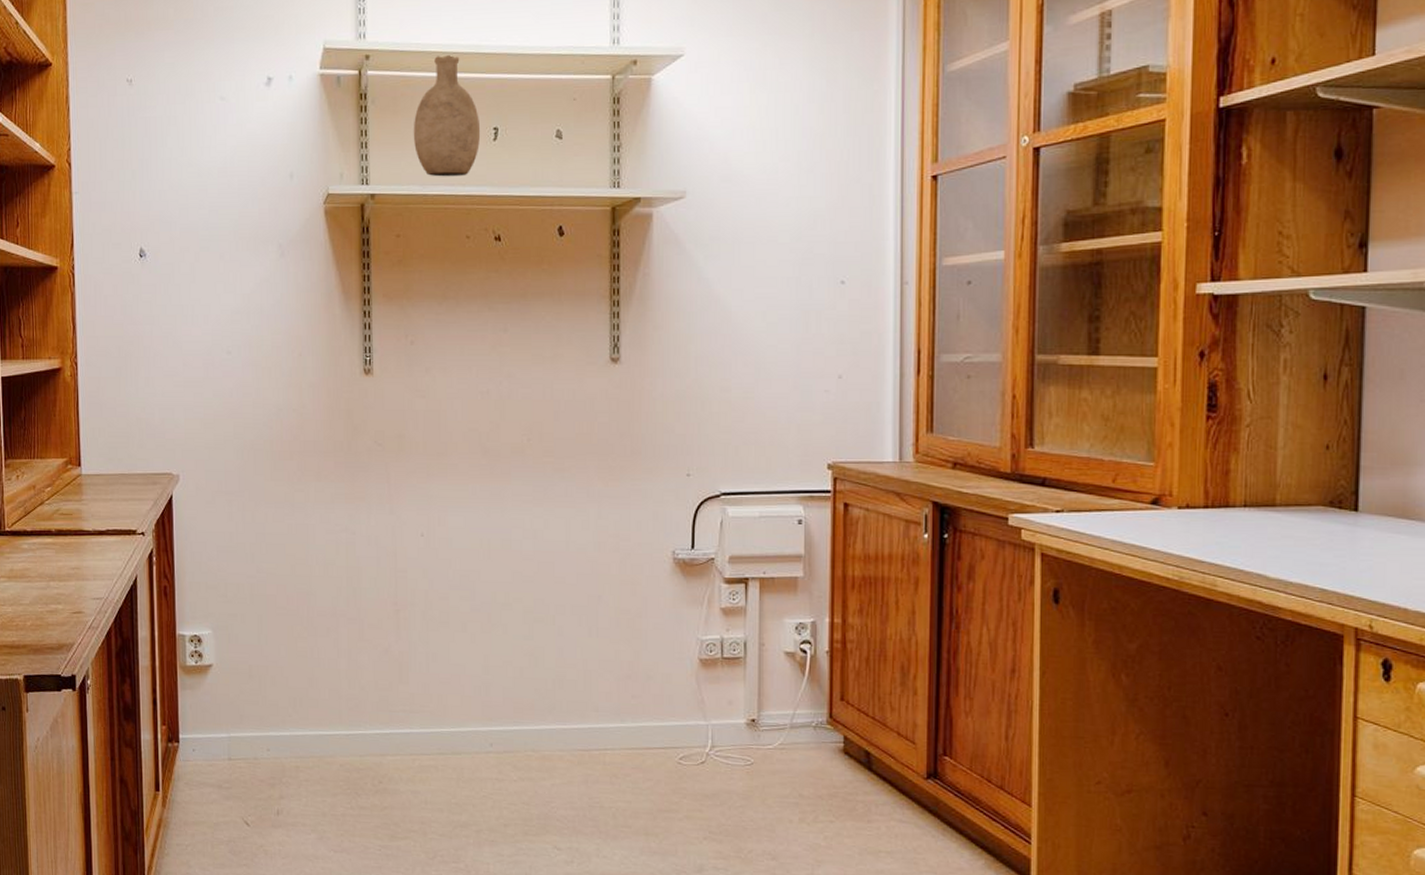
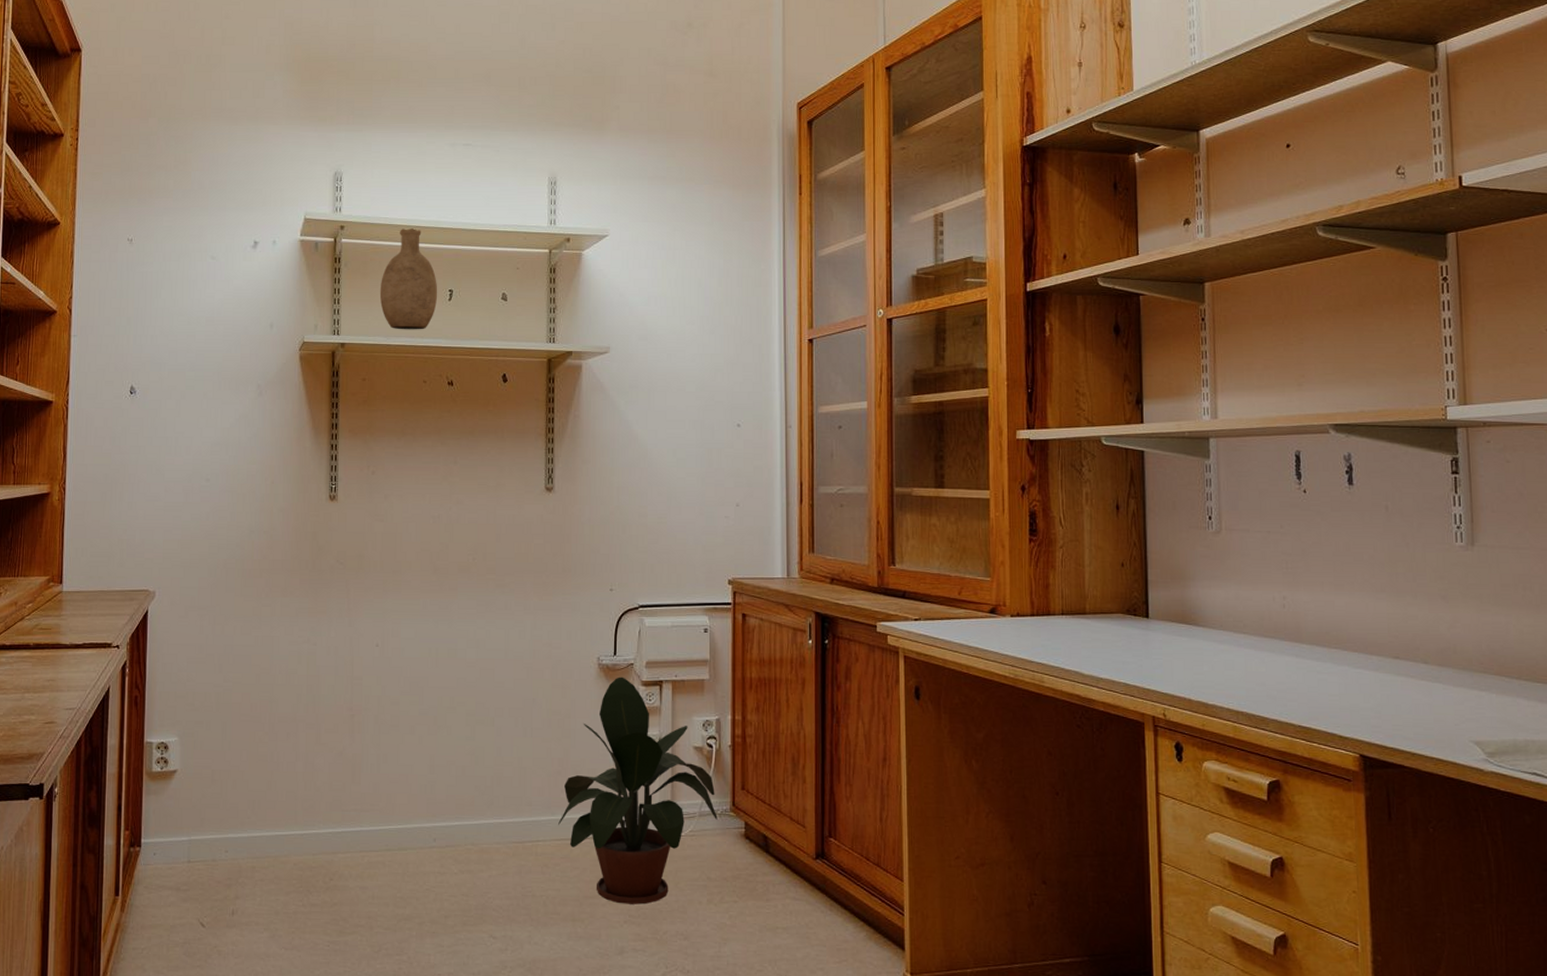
potted plant: none [629,573,812,821] -> present [558,677,718,905]

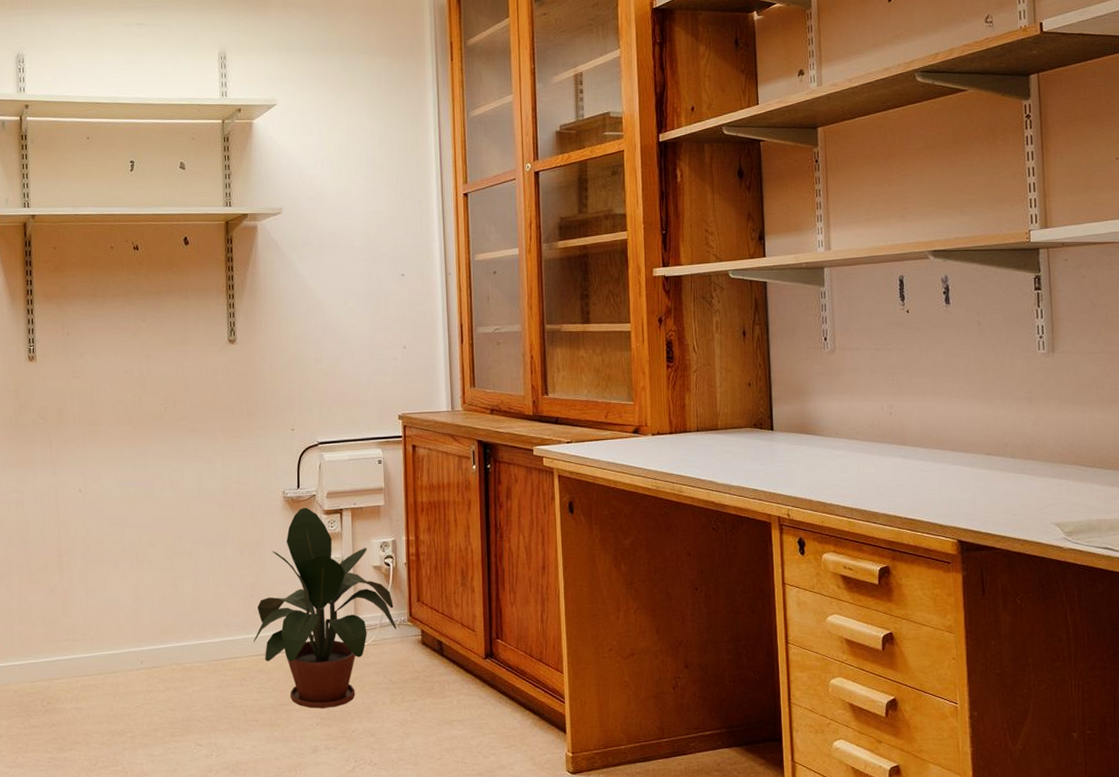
decorative vase: present [379,228,438,330] -> none [65,105,120,200]

